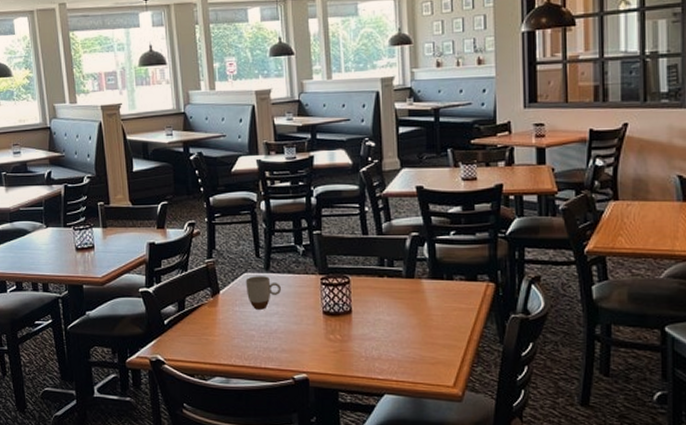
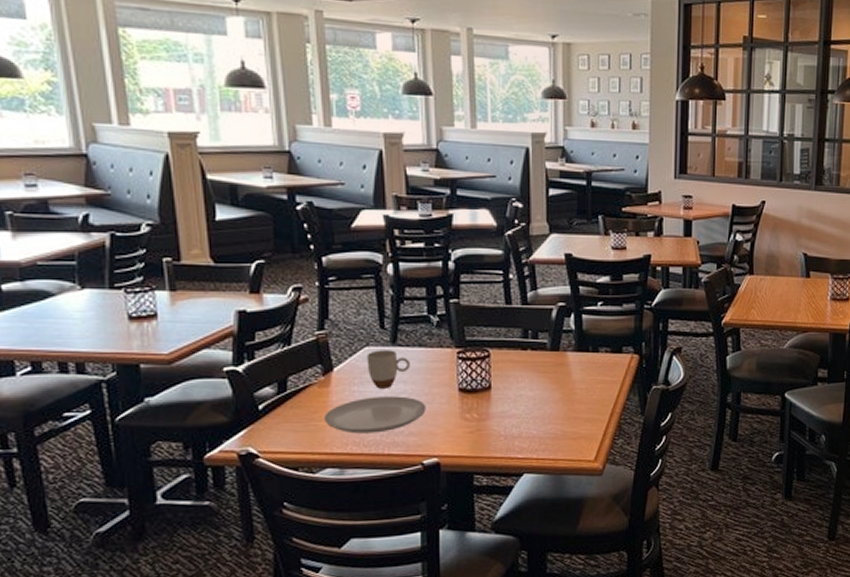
plate: none [213,316,296,349] -> present [323,396,426,434]

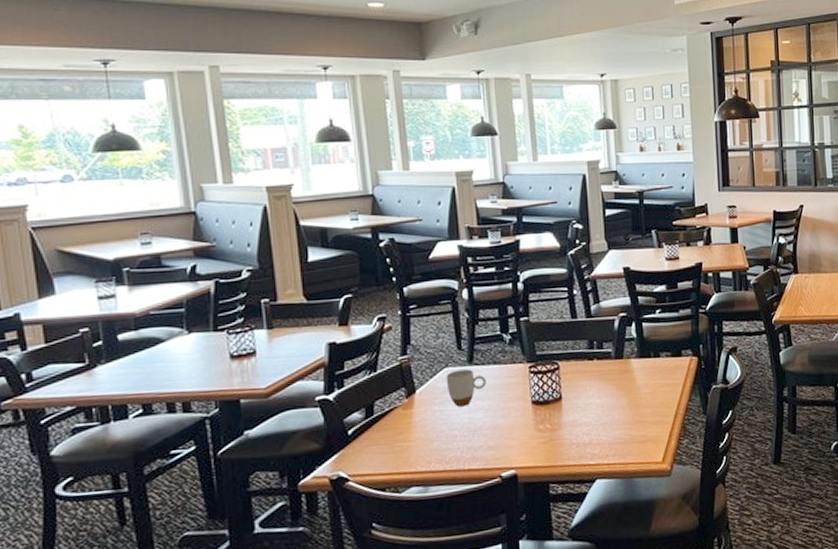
plate: present [323,396,426,434] -> none [408,412,503,452]

